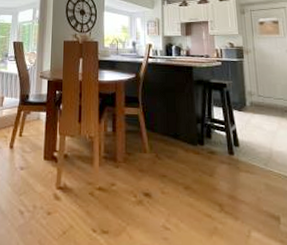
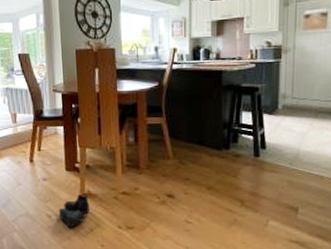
boots: none [32,186,64,228] -> present [59,193,89,227]

